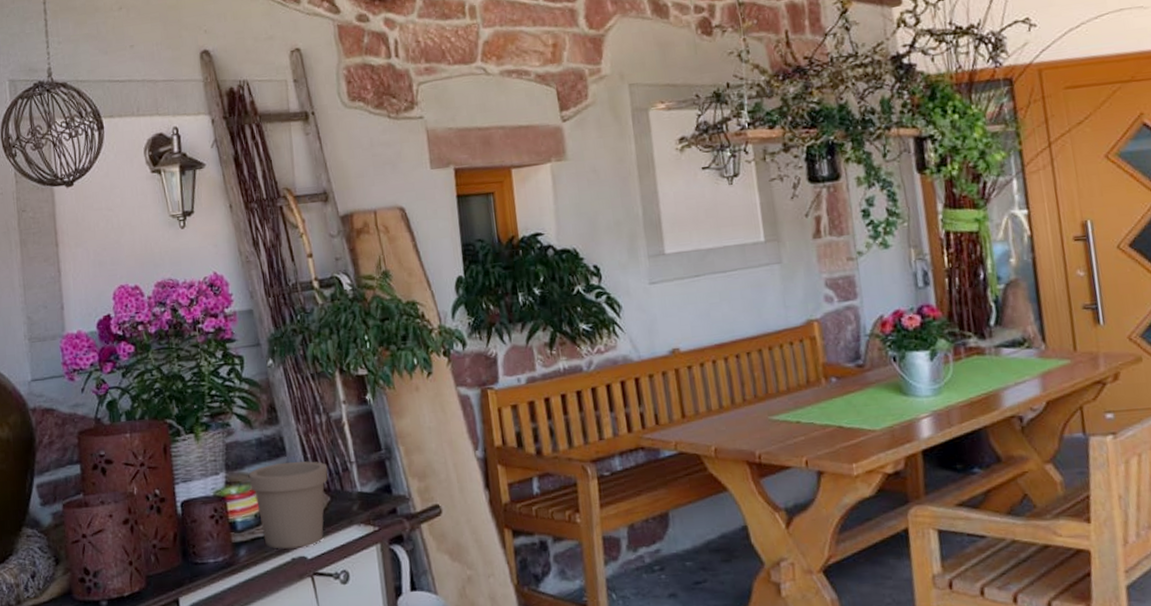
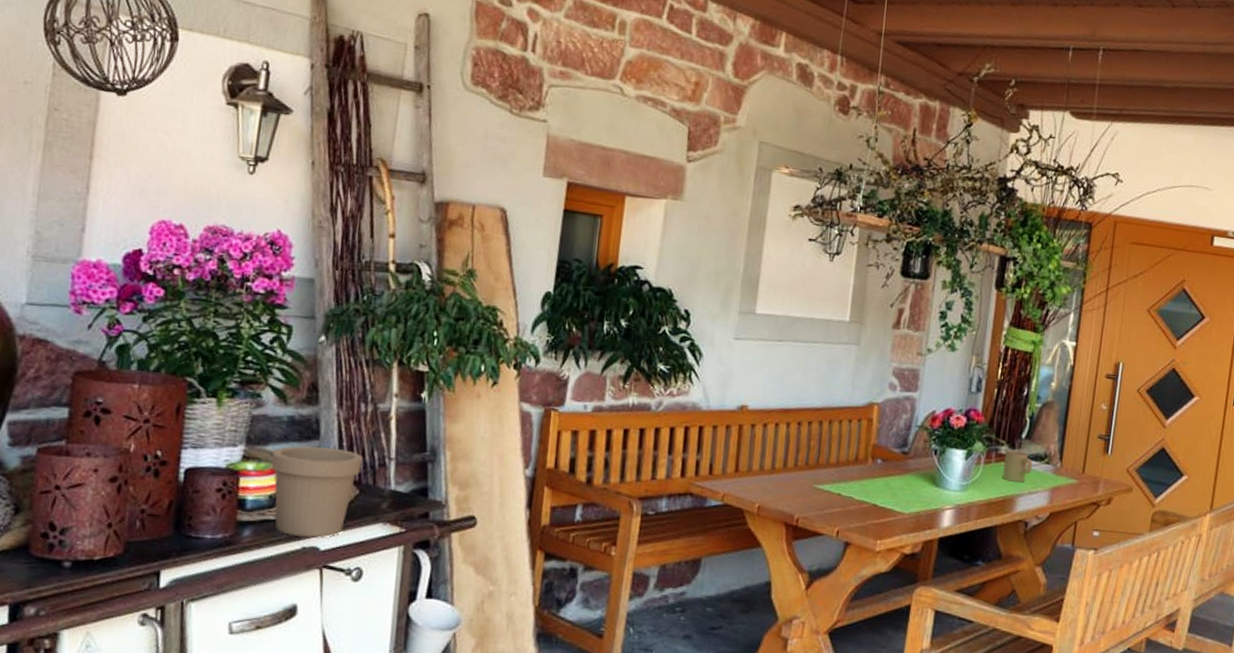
cup: none [975,340,1012,376] -> present [1002,450,1033,483]

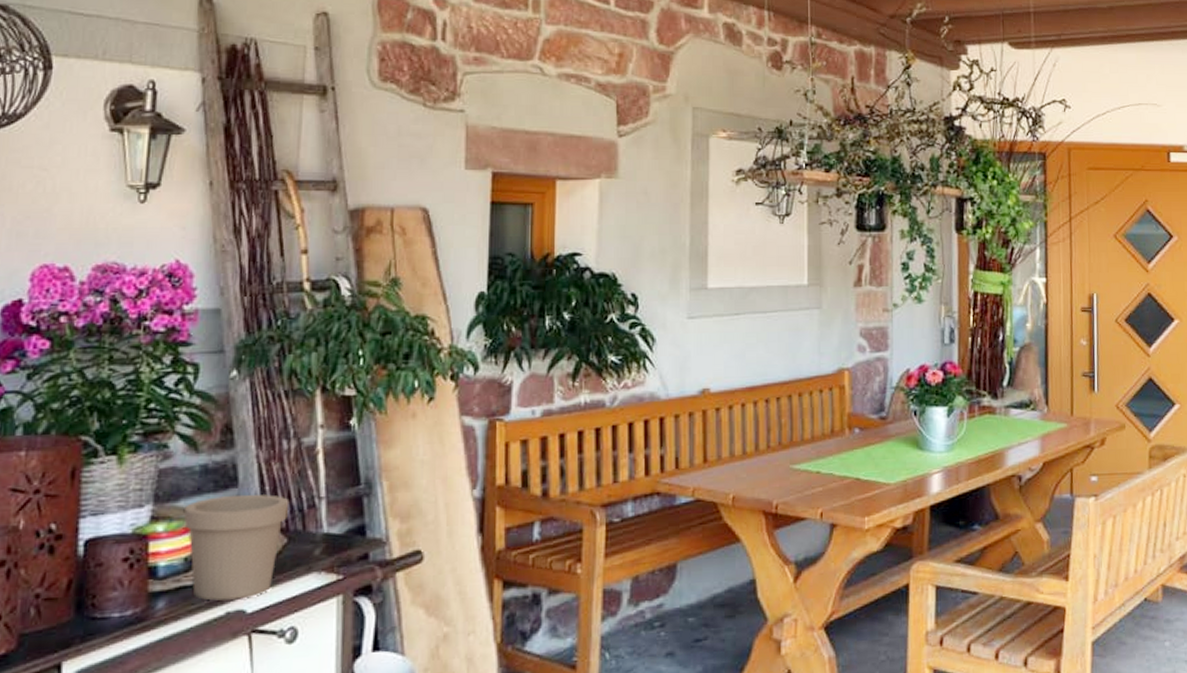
cup: present [1002,450,1033,483] -> none [988,400,1018,435]

